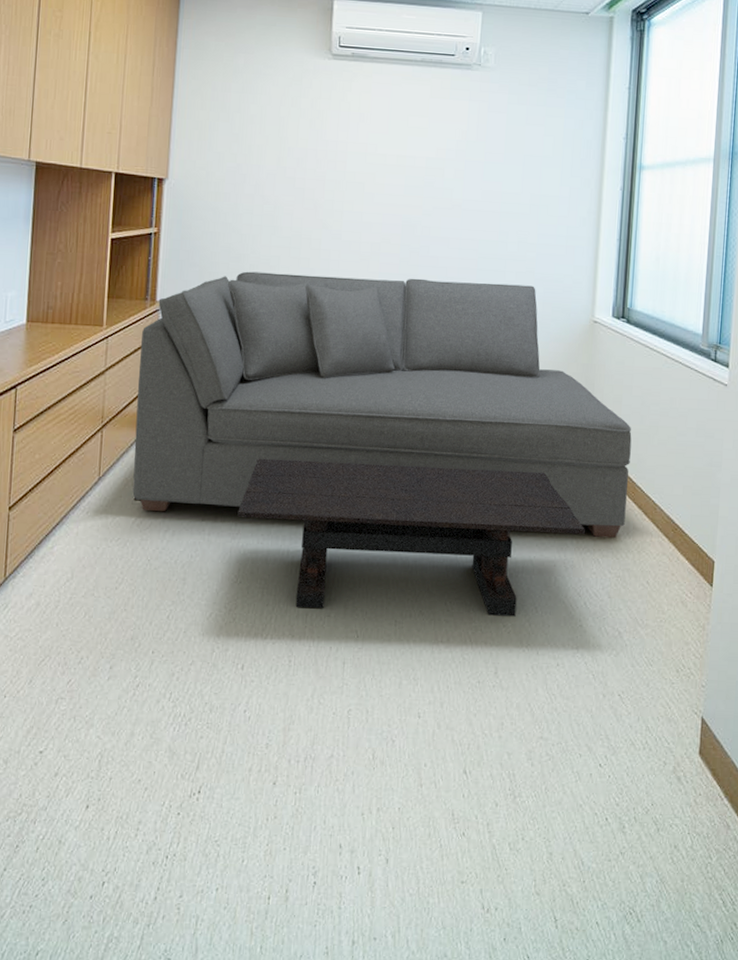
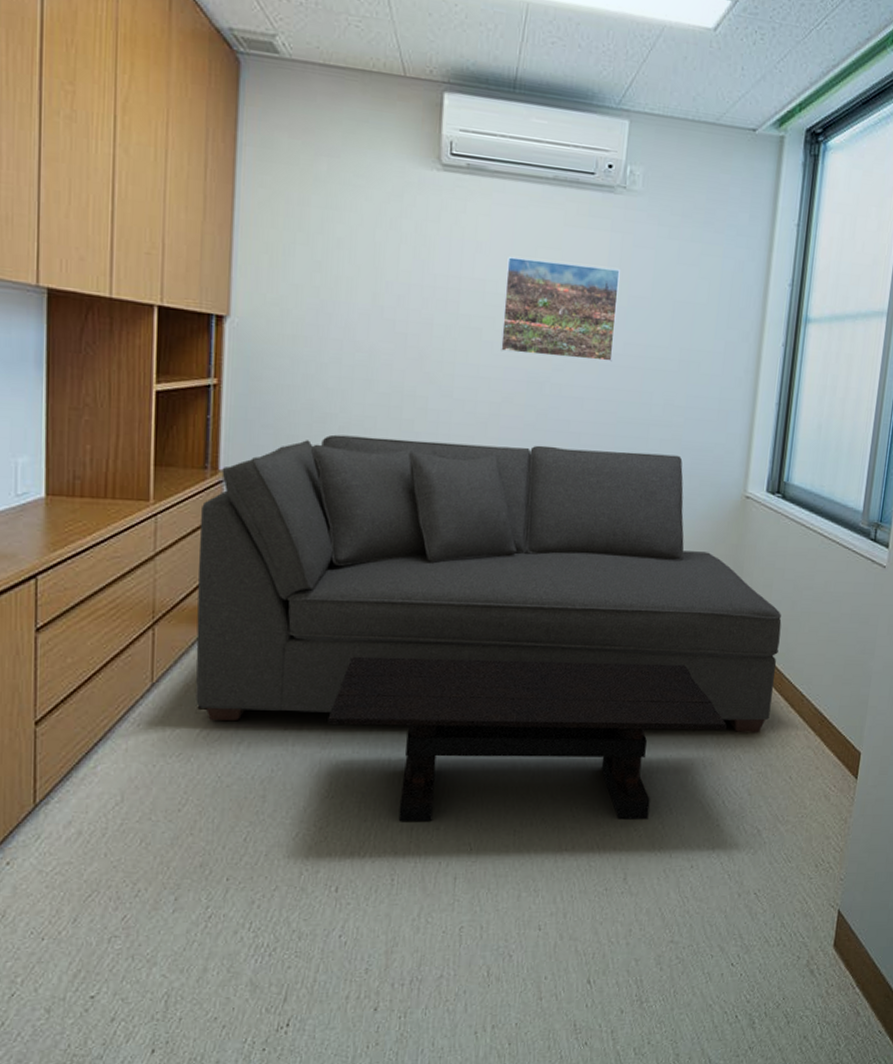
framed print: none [380,124,478,207] -> present [501,257,620,362]

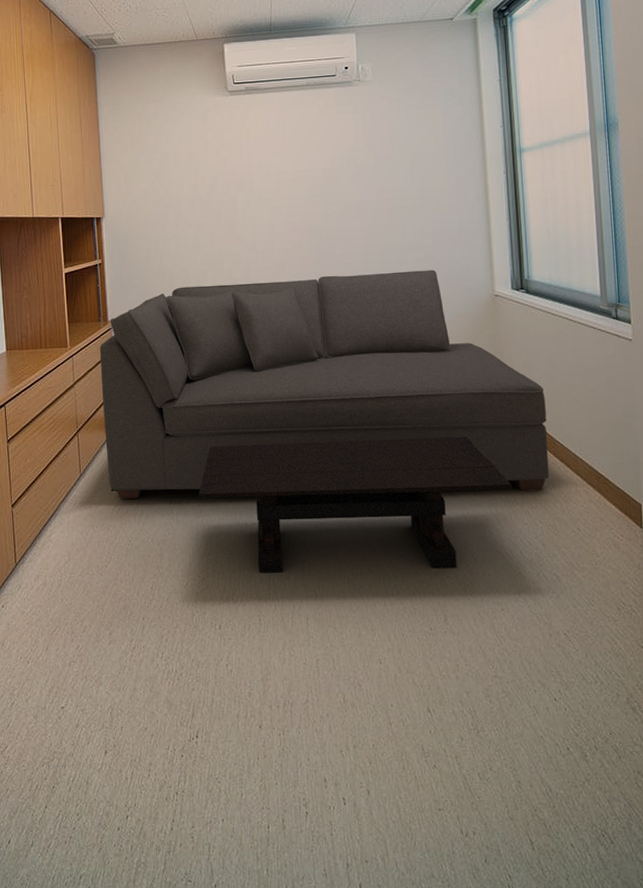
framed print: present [501,257,620,362] -> none [282,138,369,212]

